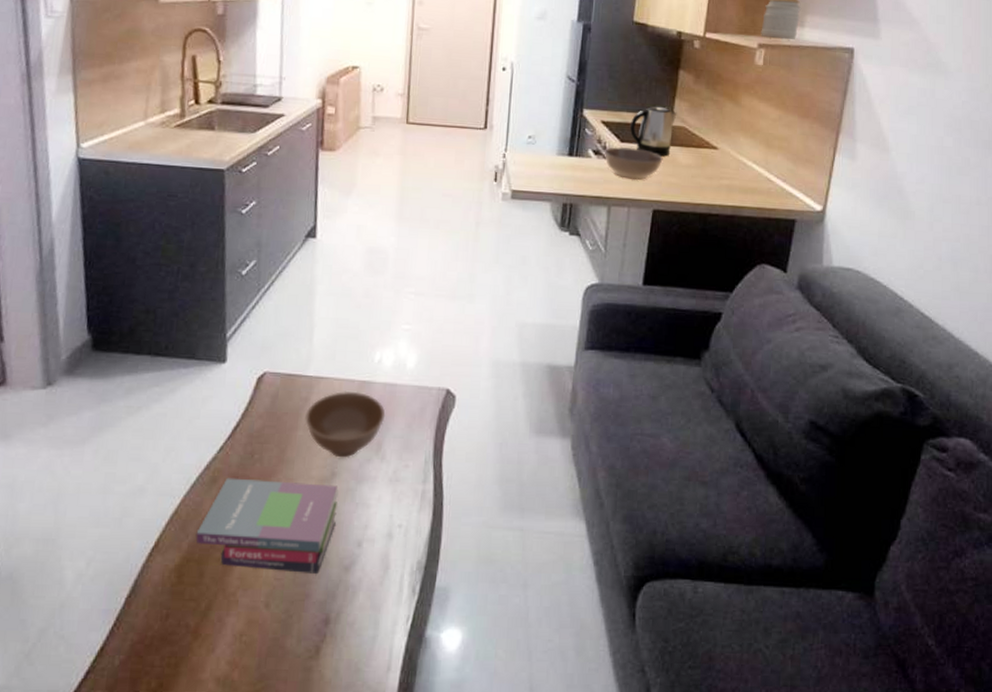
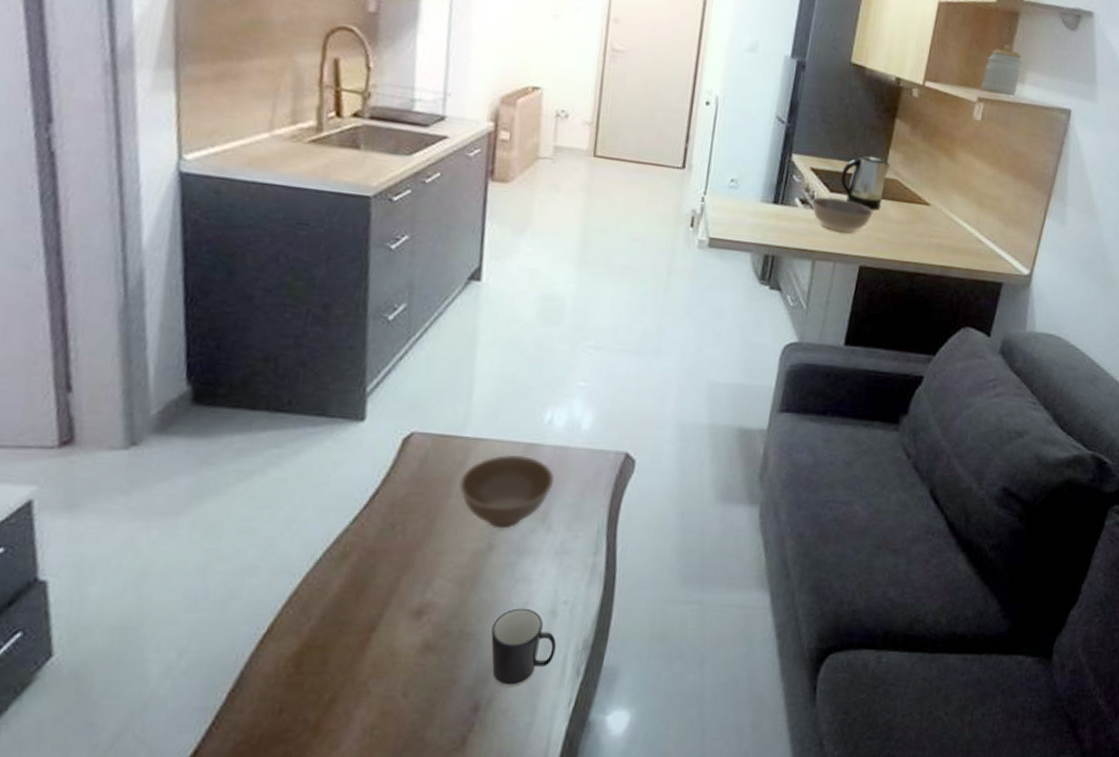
books: present [196,477,339,574] -> none [319,552,496,657]
mug: none [337,530,394,603] -> present [491,608,557,687]

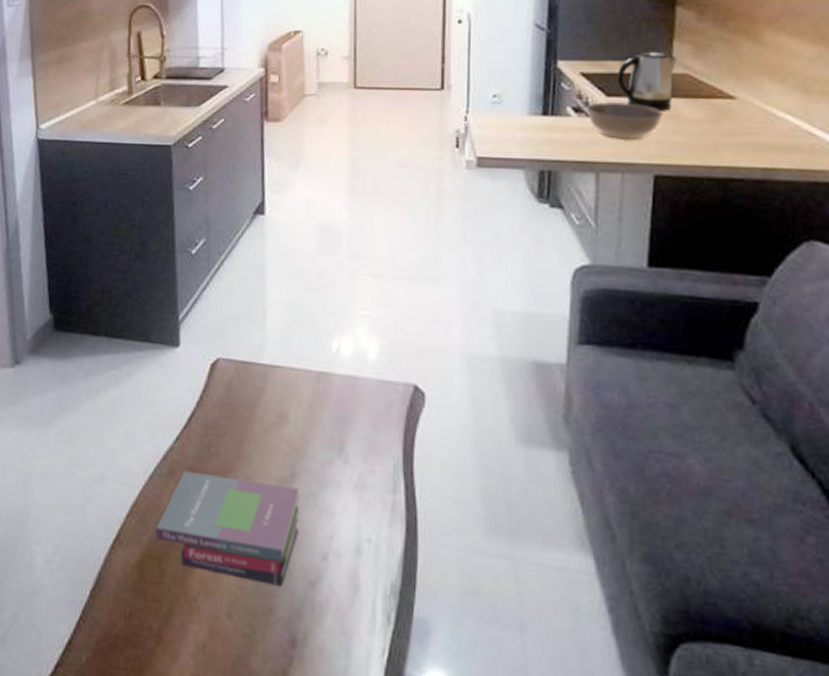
books: none [319,552,496,657] -> present [155,470,300,586]
bowl: present [458,454,555,529] -> none [261,382,347,458]
mug: present [491,608,557,687] -> none [301,541,365,626]

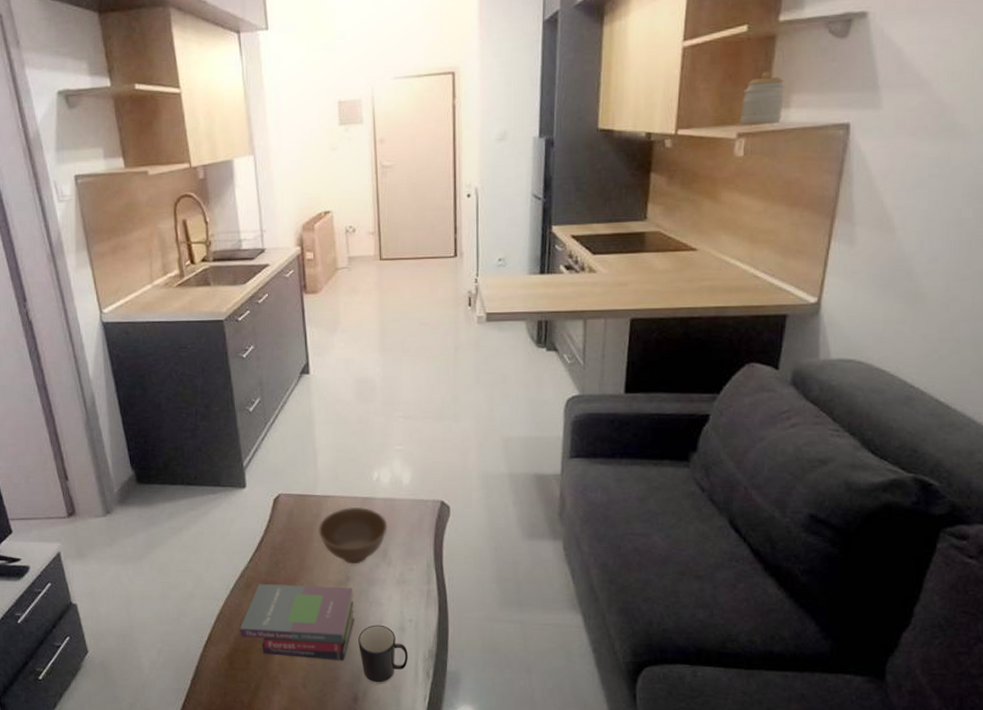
bowl: none [261,382,347,458] -> present [318,506,388,564]
mug: none [301,541,365,626] -> present [358,624,409,684]
bowl: present [587,101,663,141] -> none [577,258,638,292]
kettle: present [616,51,677,111] -> none [601,213,651,265]

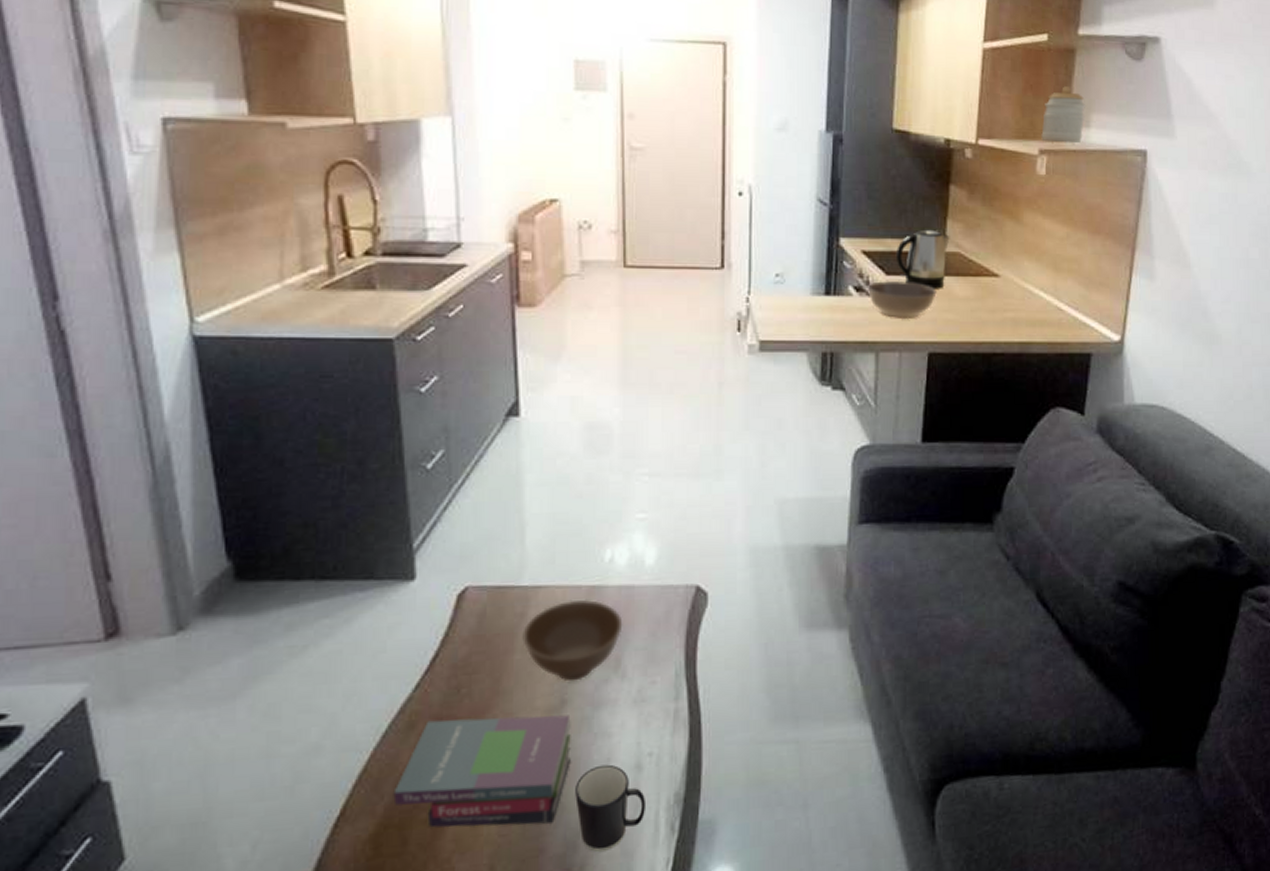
bowl: none [577,258,638,292] -> present [868,280,937,320]
kettle: none [601,213,651,265] -> present [895,229,950,289]

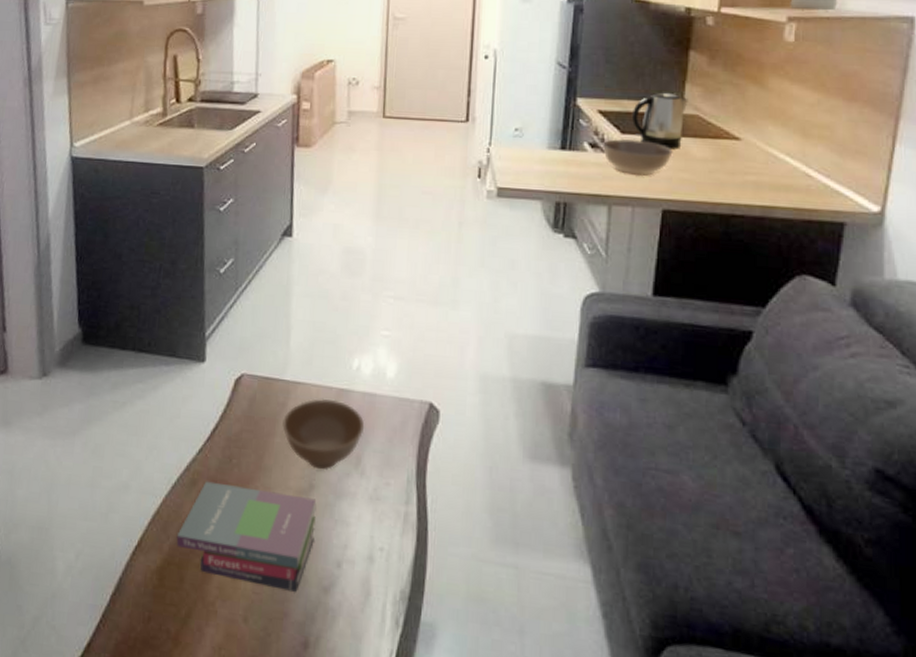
mug: present [575,764,647,852] -> none [316,549,376,629]

